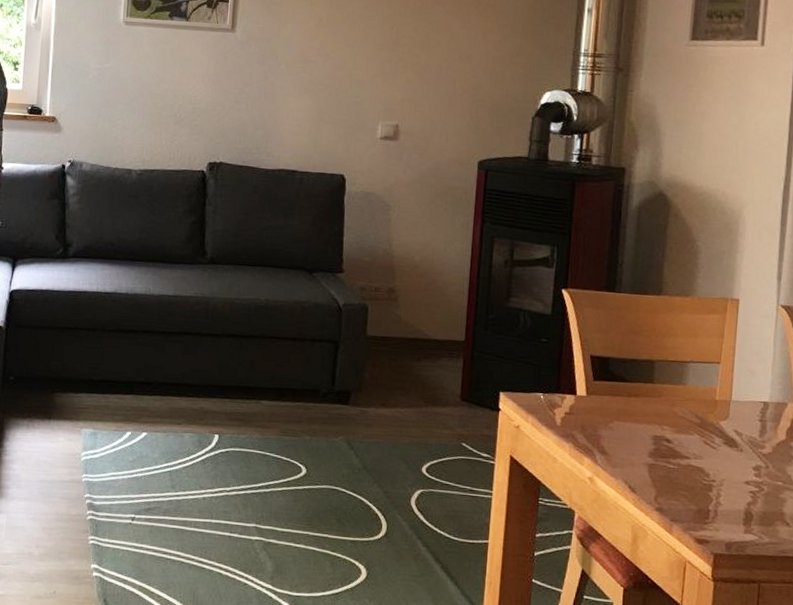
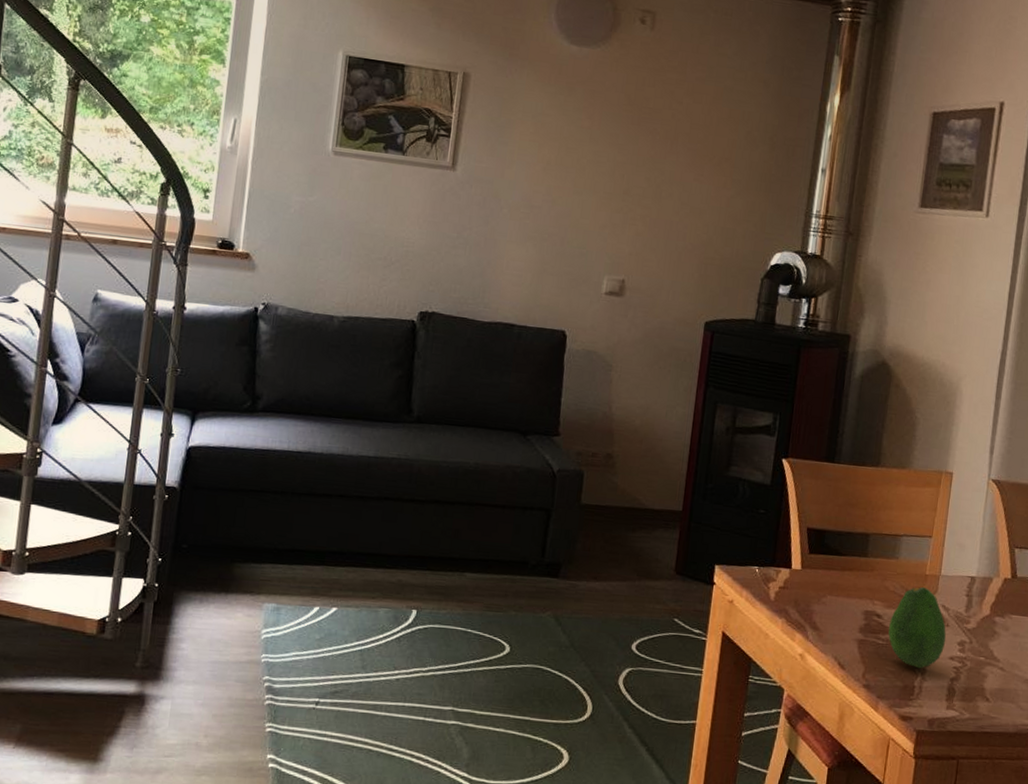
fruit: none [679,412,741,493] -> present [888,586,946,669]

